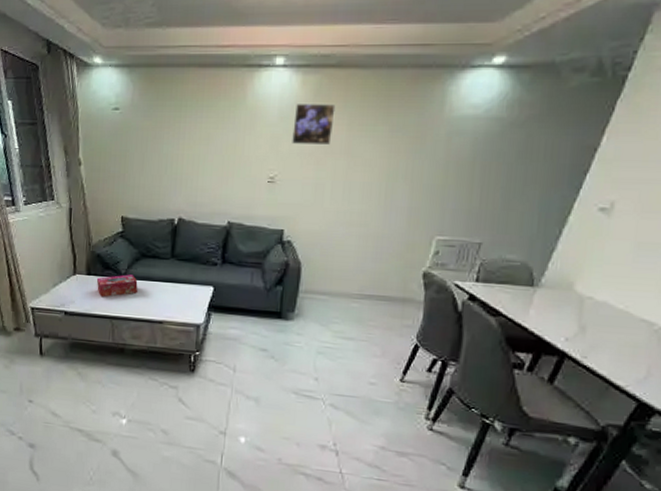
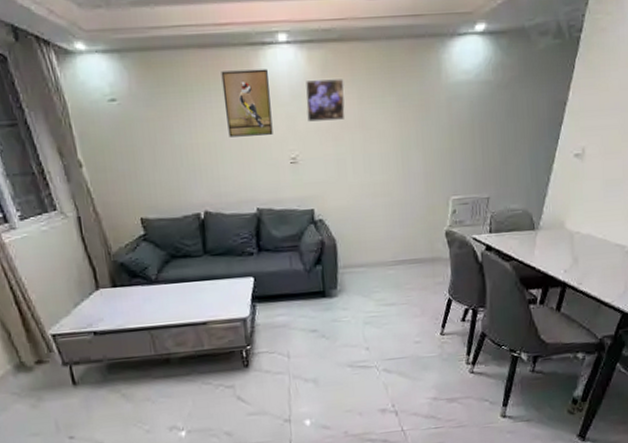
tissue box: present [96,274,138,297] -> none [124,279,173,309]
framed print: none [213,90,260,153] -> present [221,69,273,137]

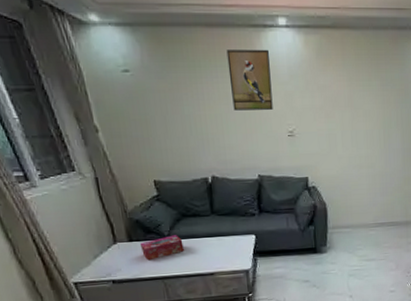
tissue box: none [124,279,173,309] -> present [139,235,184,261]
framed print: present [305,79,345,122] -> none [302,61,337,100]

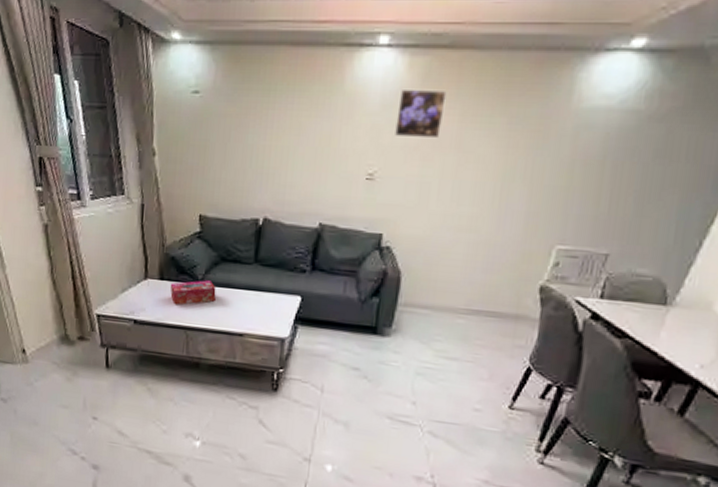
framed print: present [226,49,273,111] -> none [304,72,360,145]
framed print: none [302,61,337,100] -> present [395,88,447,139]

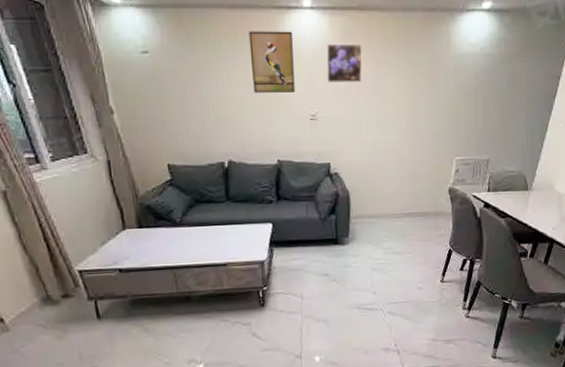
tissue box: present [170,280,216,305] -> none [149,222,196,249]
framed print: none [304,72,360,145] -> present [248,31,295,93]

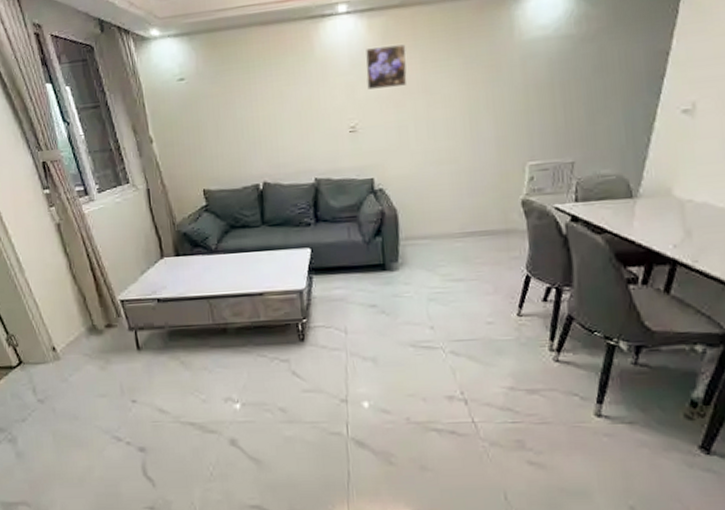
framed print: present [248,31,295,93] -> none [281,40,332,109]

